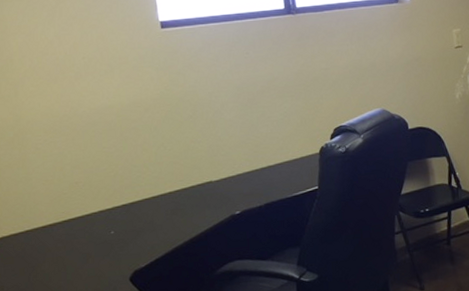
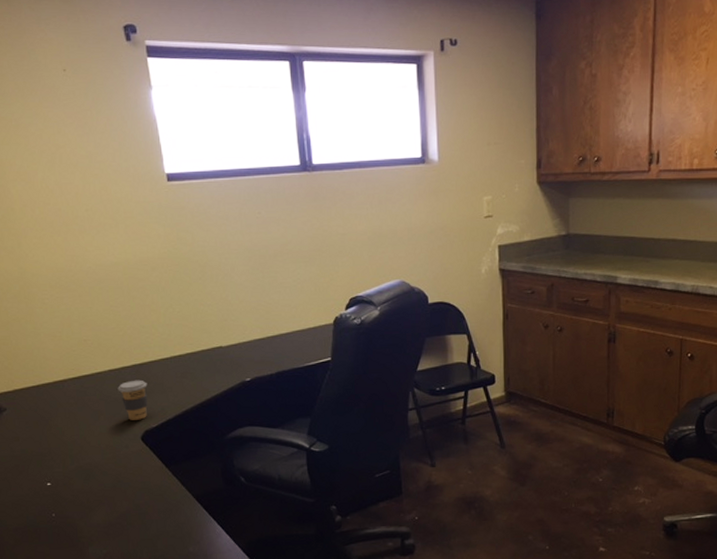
coffee cup: none [107,219,138,261] -> present [117,379,148,420]

